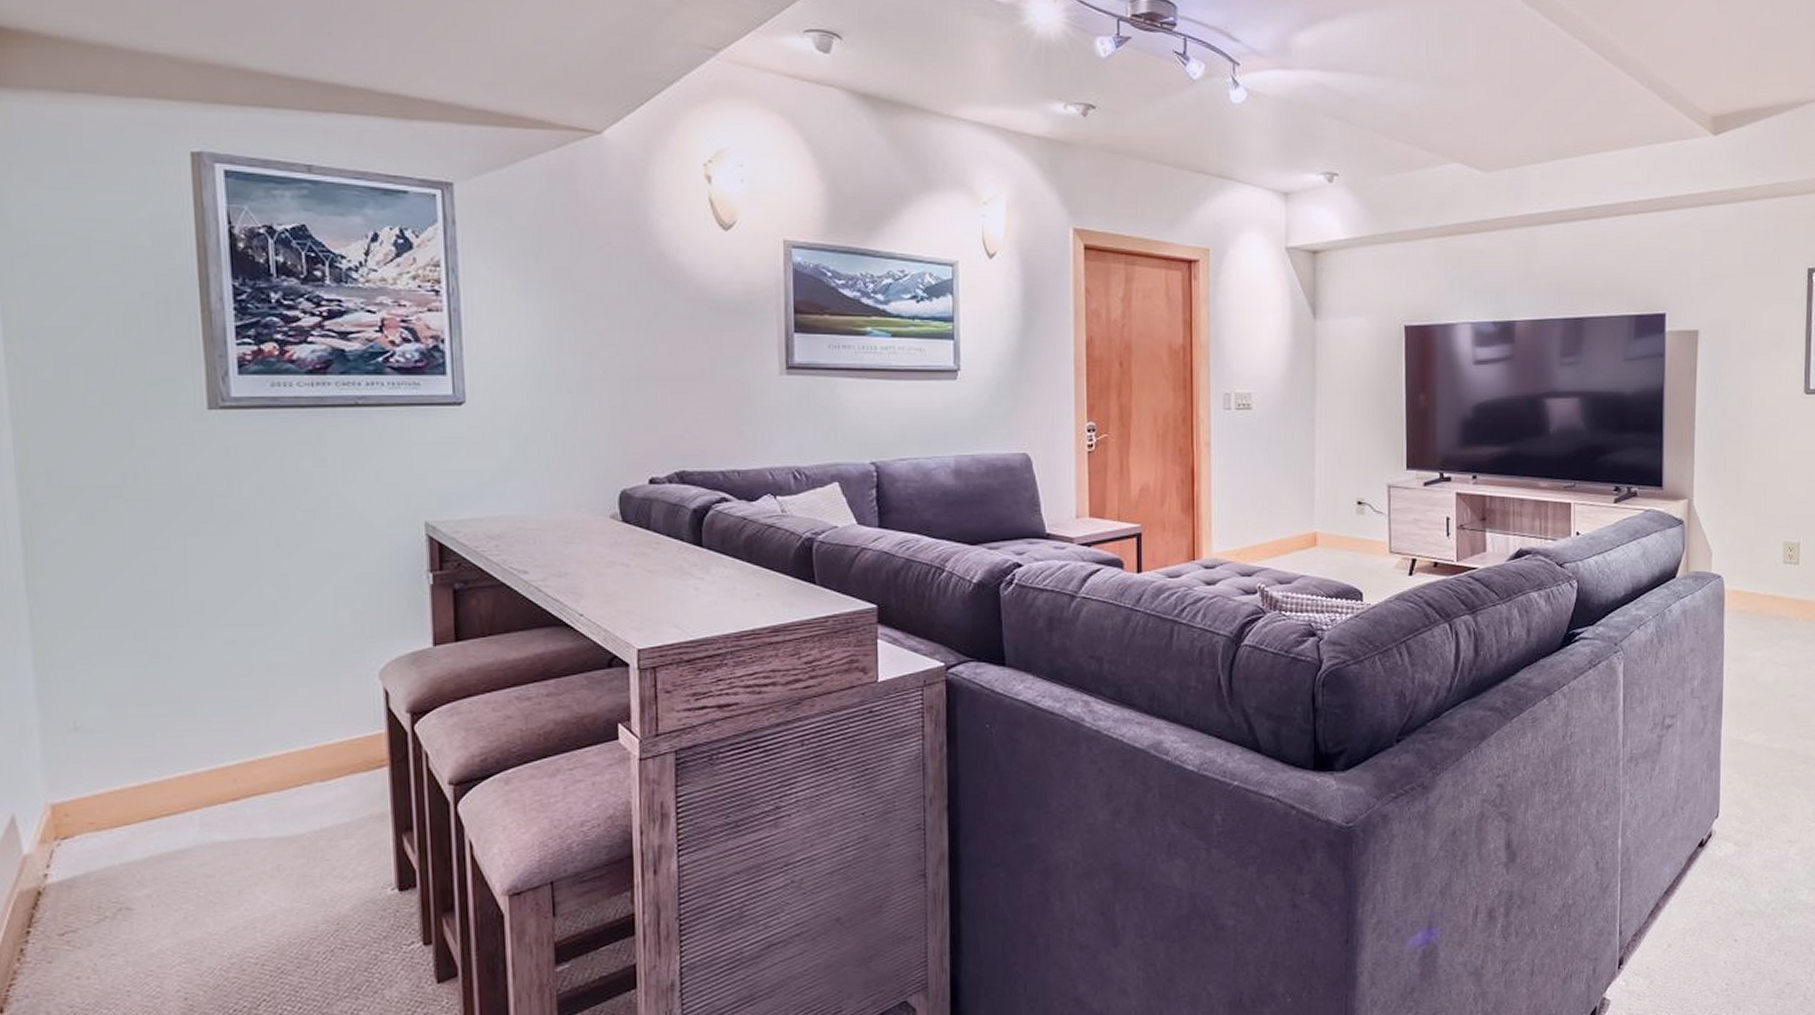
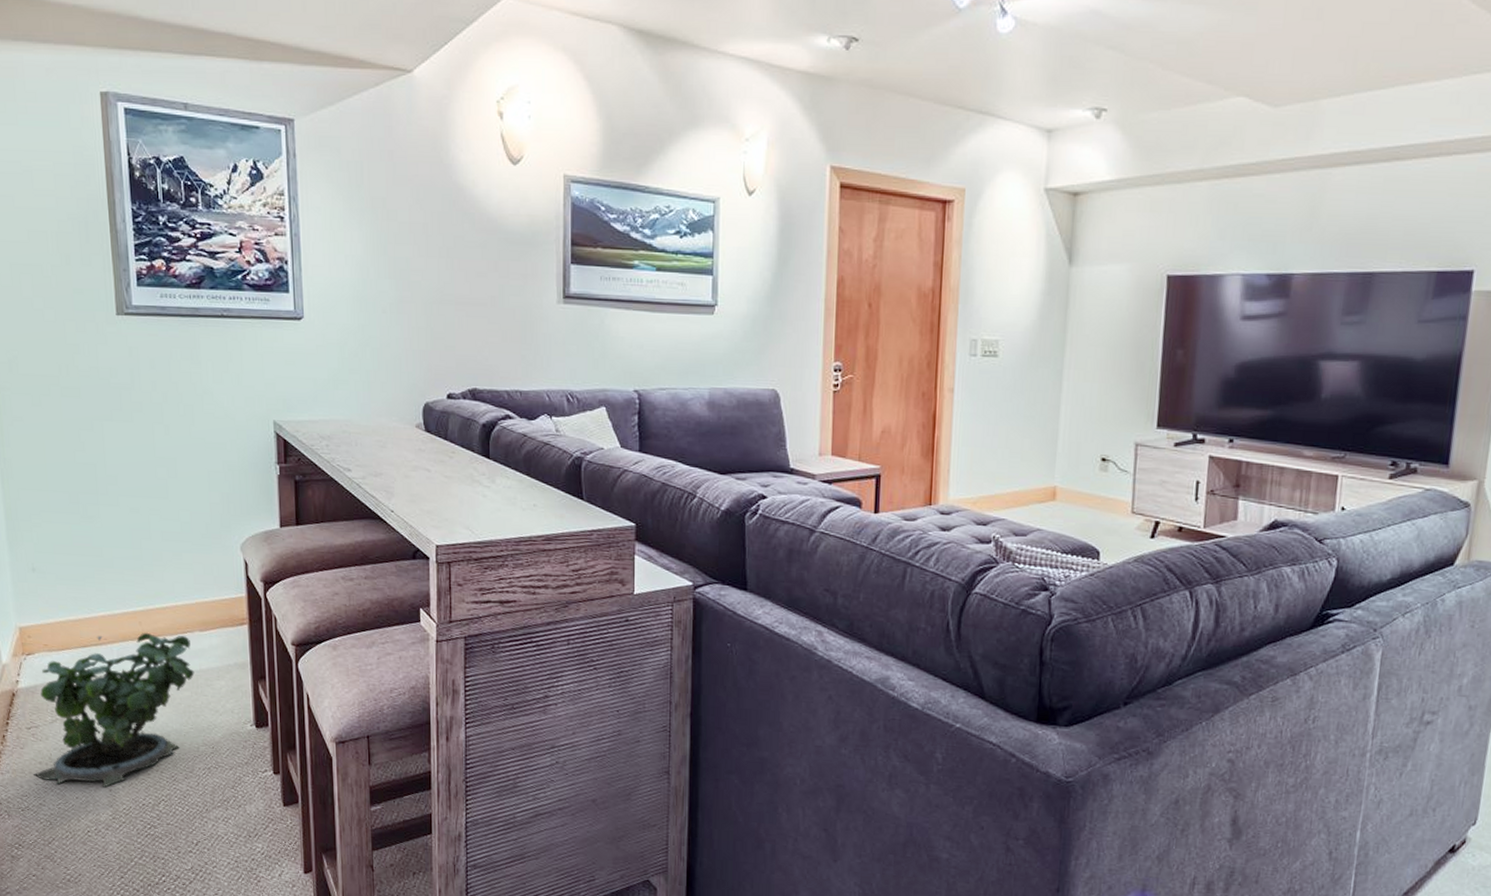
potted plant: none [67,790,313,1004] -> present [33,632,195,788]

